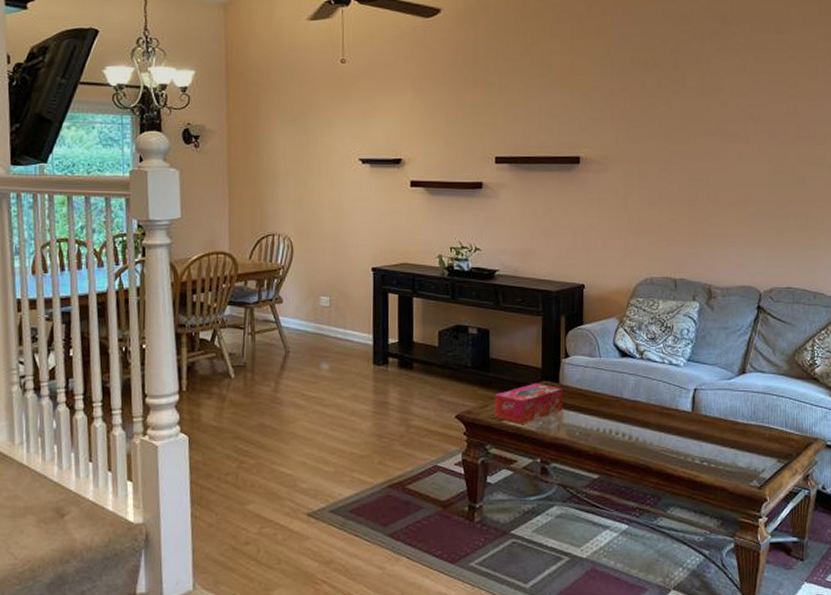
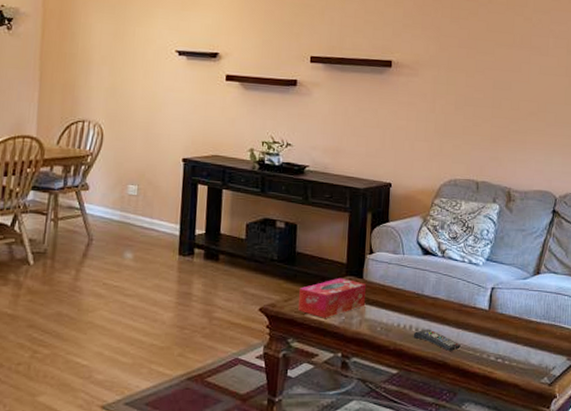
remote control: none [613,433,663,455] -> present [413,329,461,351]

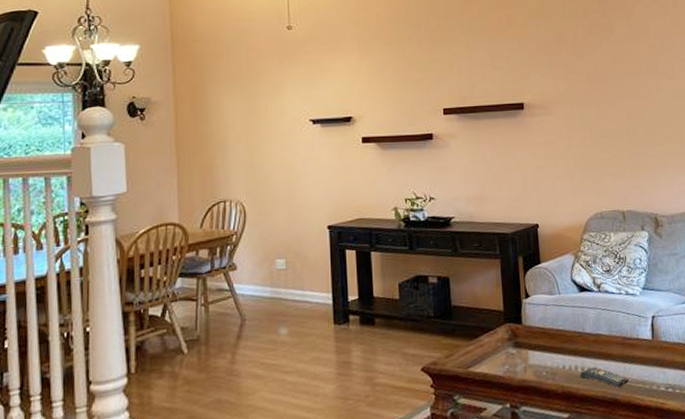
tissue box: present [298,278,366,318] -> none [460,326,527,370]

